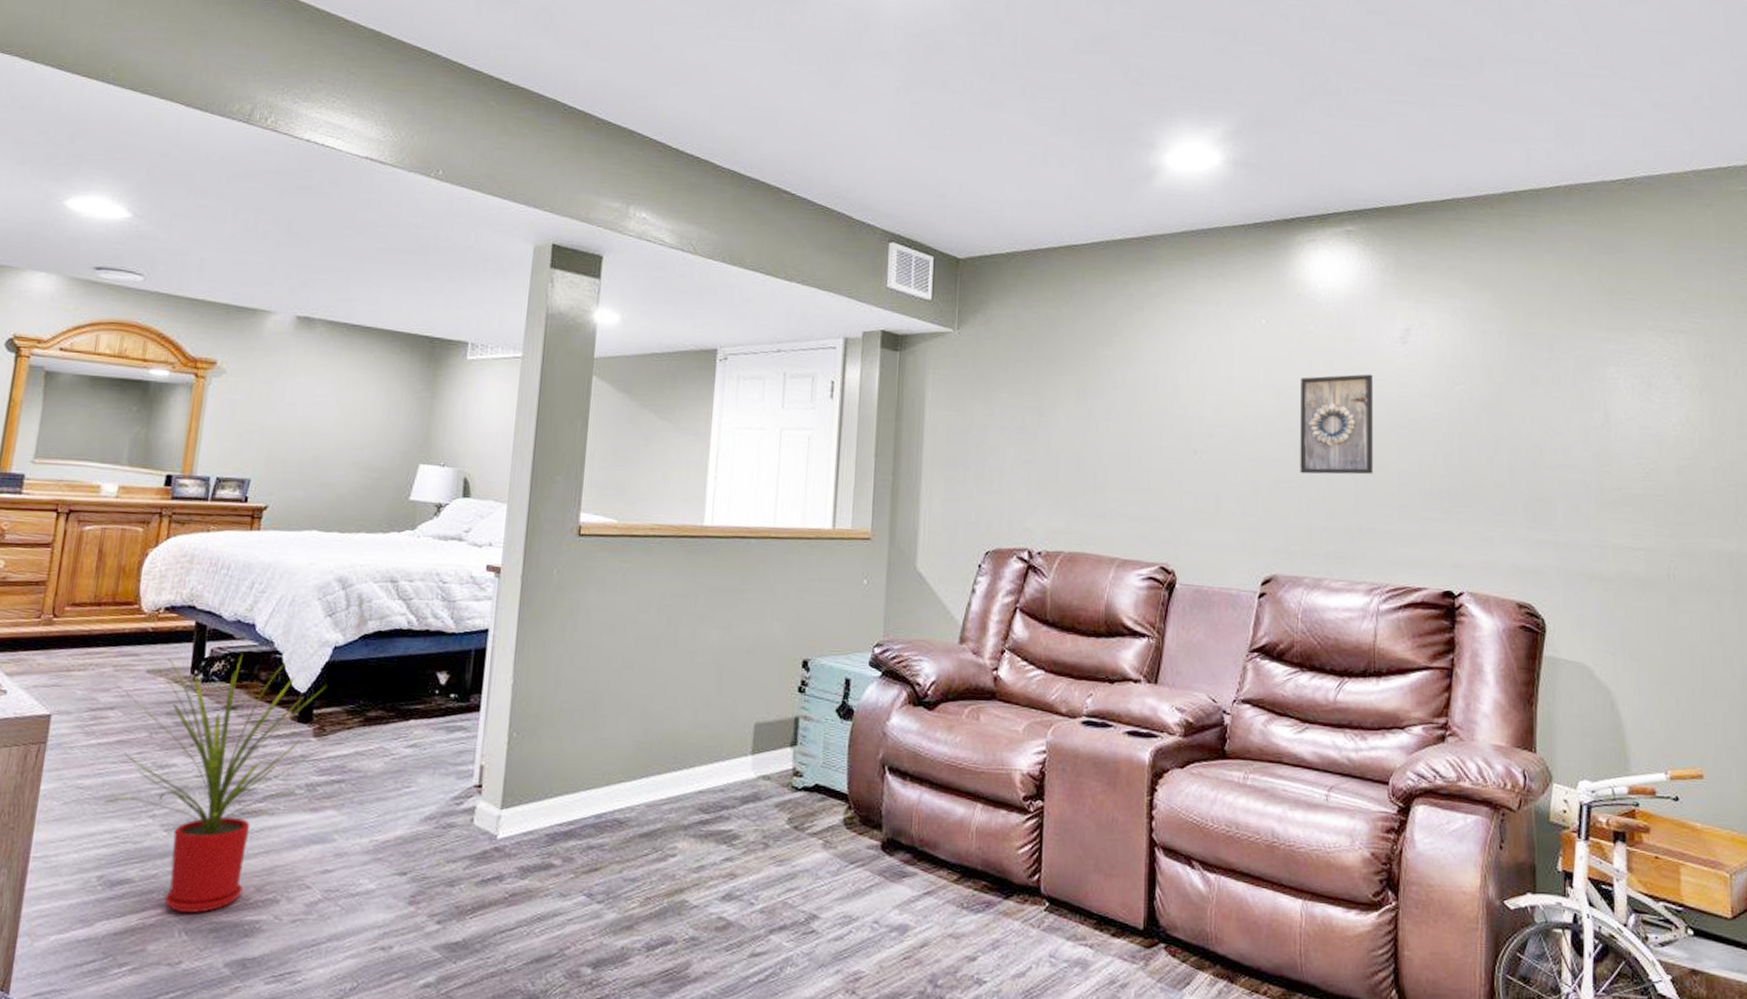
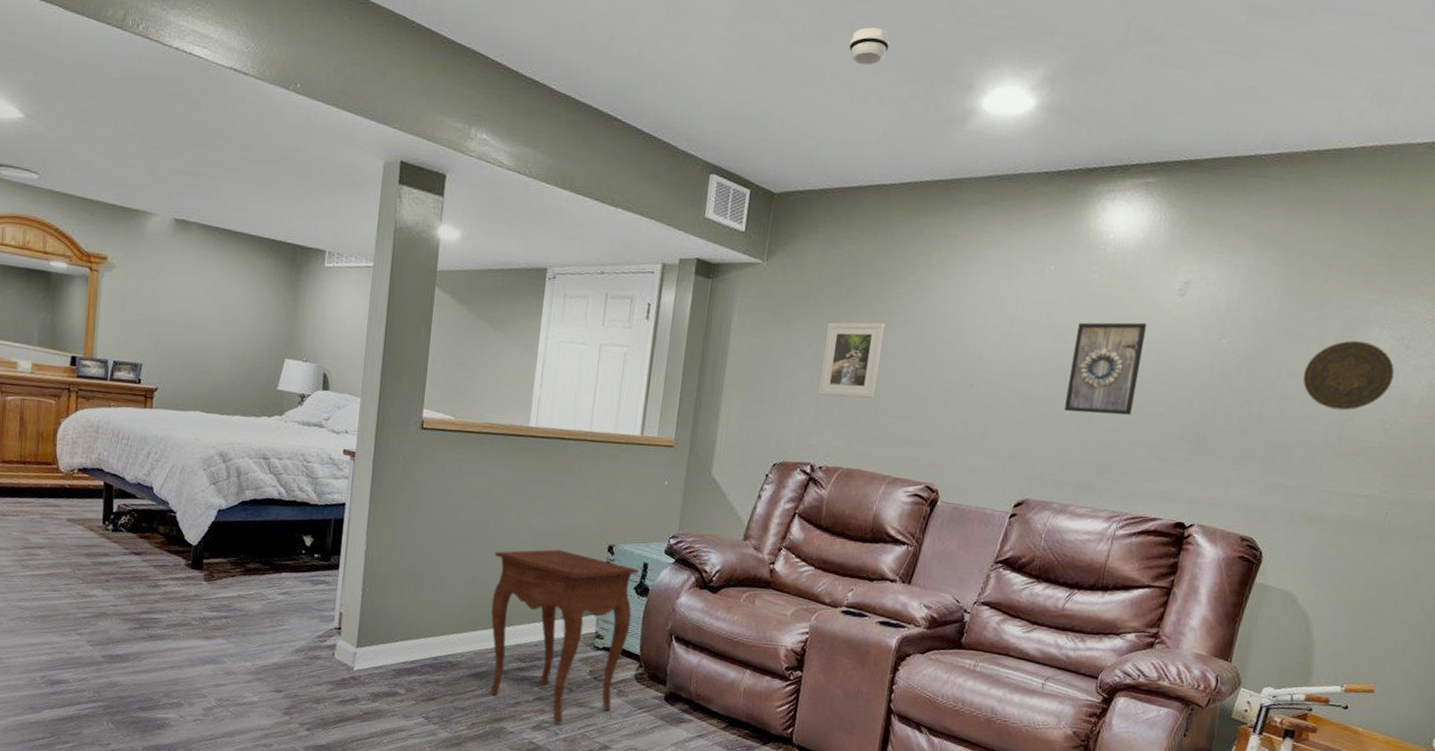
house plant: present [104,654,326,913] -> none [41,509,213,709]
side table: none [665,669,840,891] -> present [490,549,639,724]
smoke detector: none [1023,92,1064,129] -> present [849,27,890,66]
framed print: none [1028,388,1094,472] -> present [818,322,886,398]
decorative plate: none [1547,381,1642,456] -> present [1303,340,1395,411]

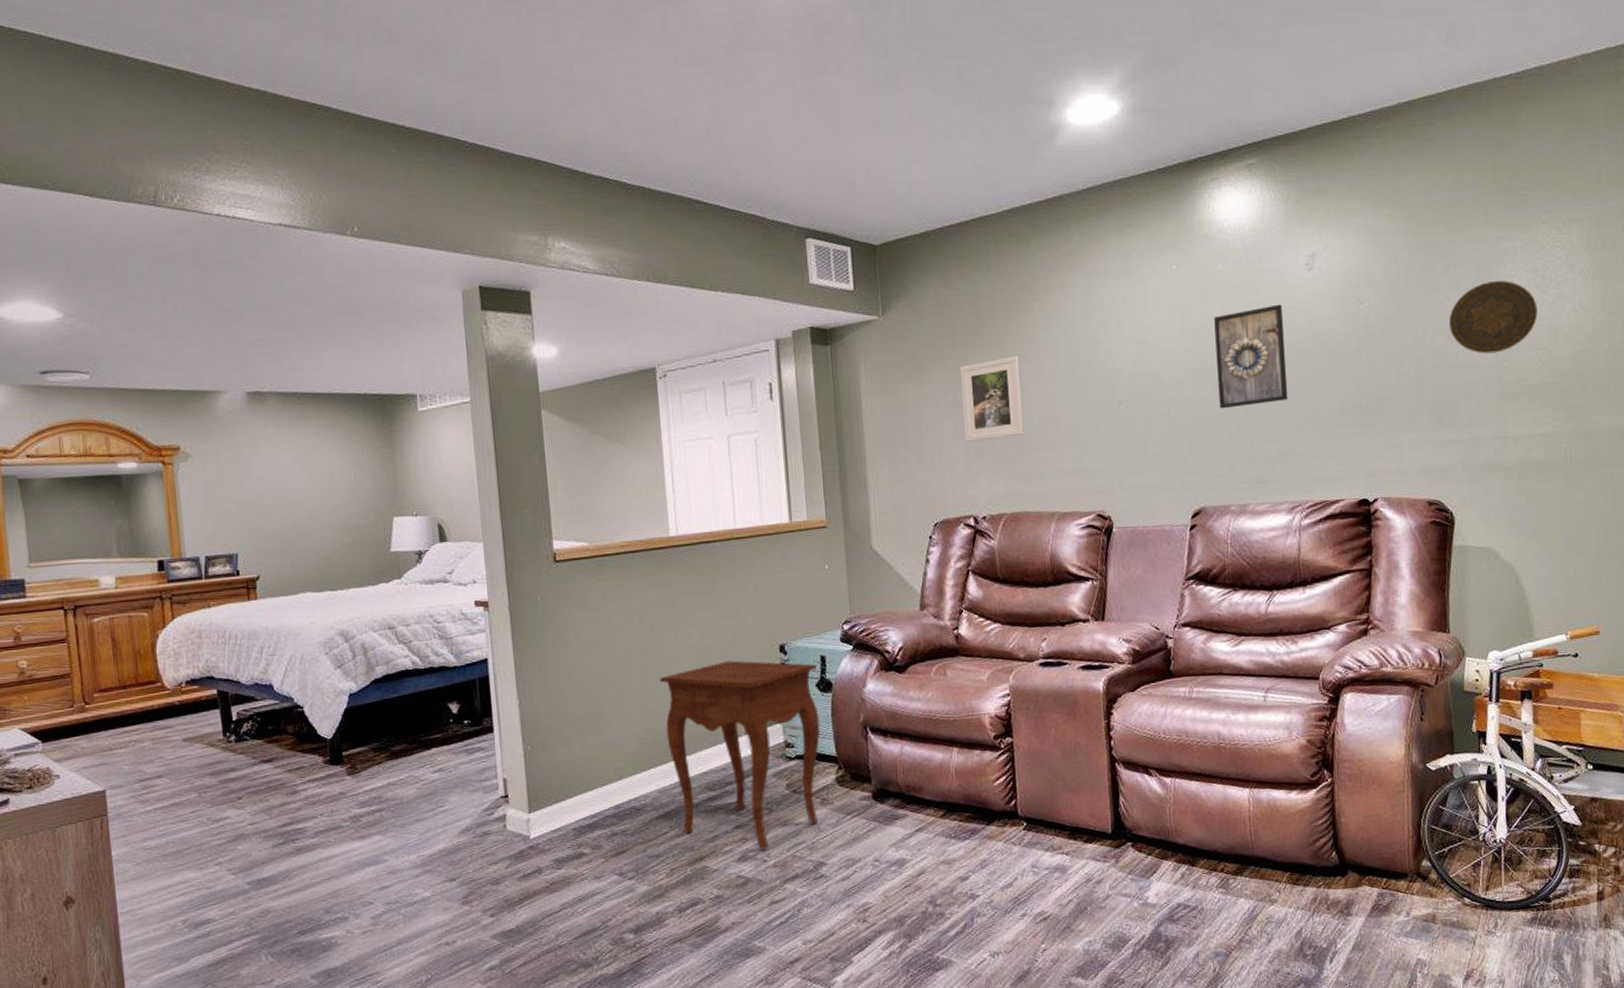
smoke detector: present [849,27,890,66] -> none [920,61,961,101]

